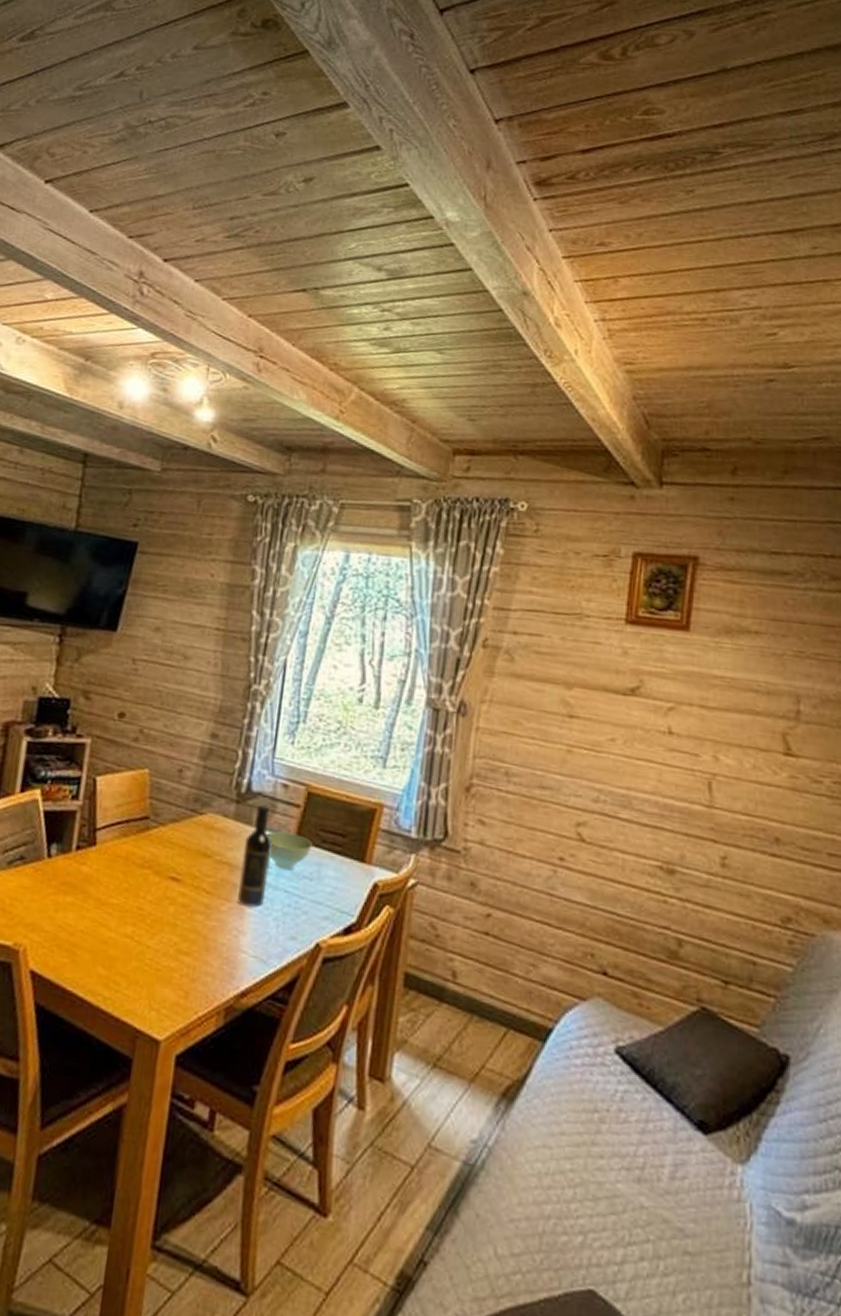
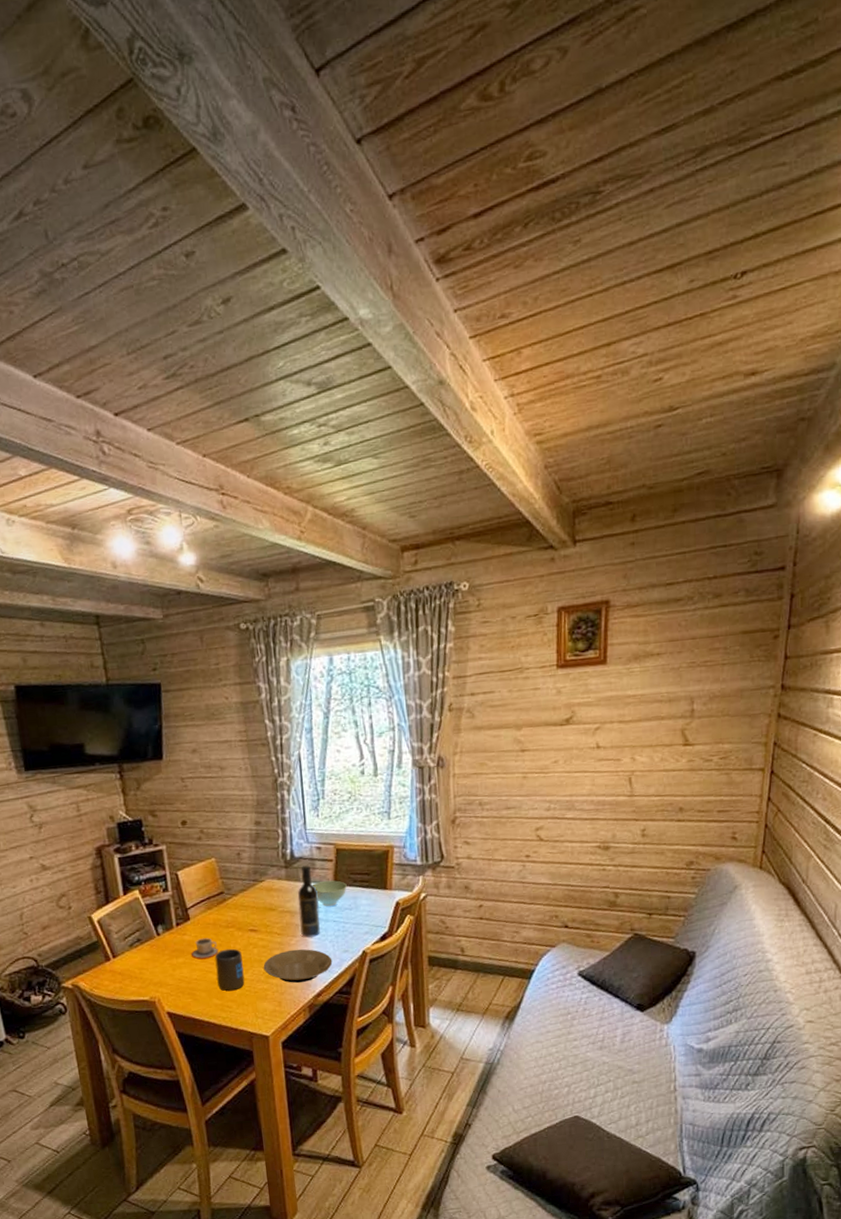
cup: none [85,874,123,904] -> present [191,938,219,959]
mug: none [109,896,152,960] -> present [214,948,245,991]
plate: none [176,918,272,971] -> present [263,949,333,983]

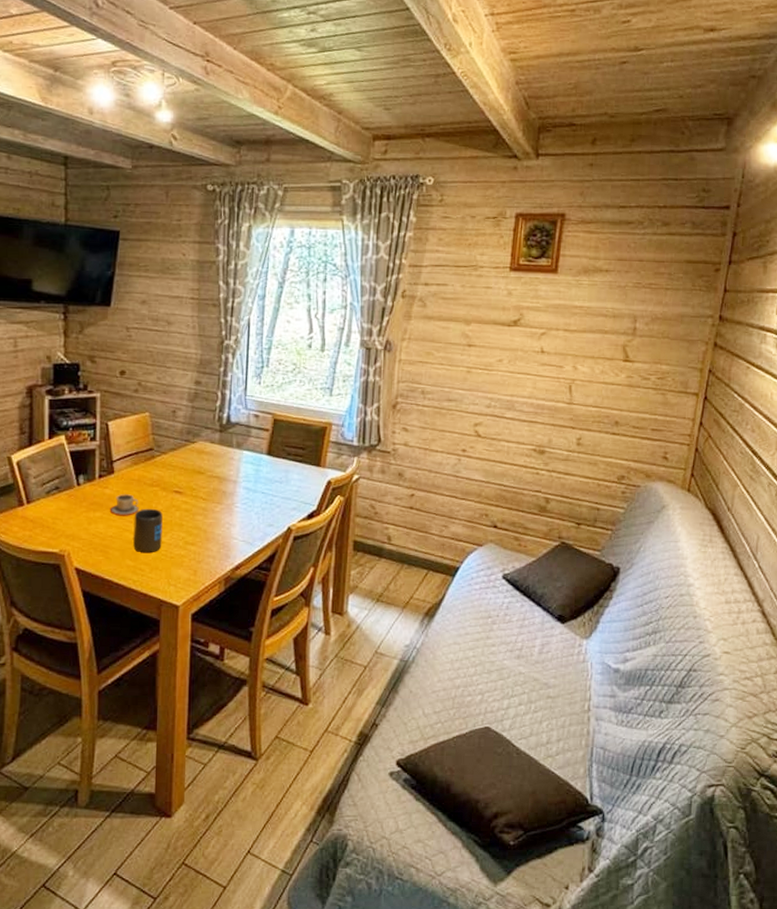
plate: present [263,949,333,983] -> none [183,517,256,553]
wine bottle: present [297,865,321,938] -> none [226,432,250,506]
bowl: present [312,880,347,907] -> none [245,450,280,478]

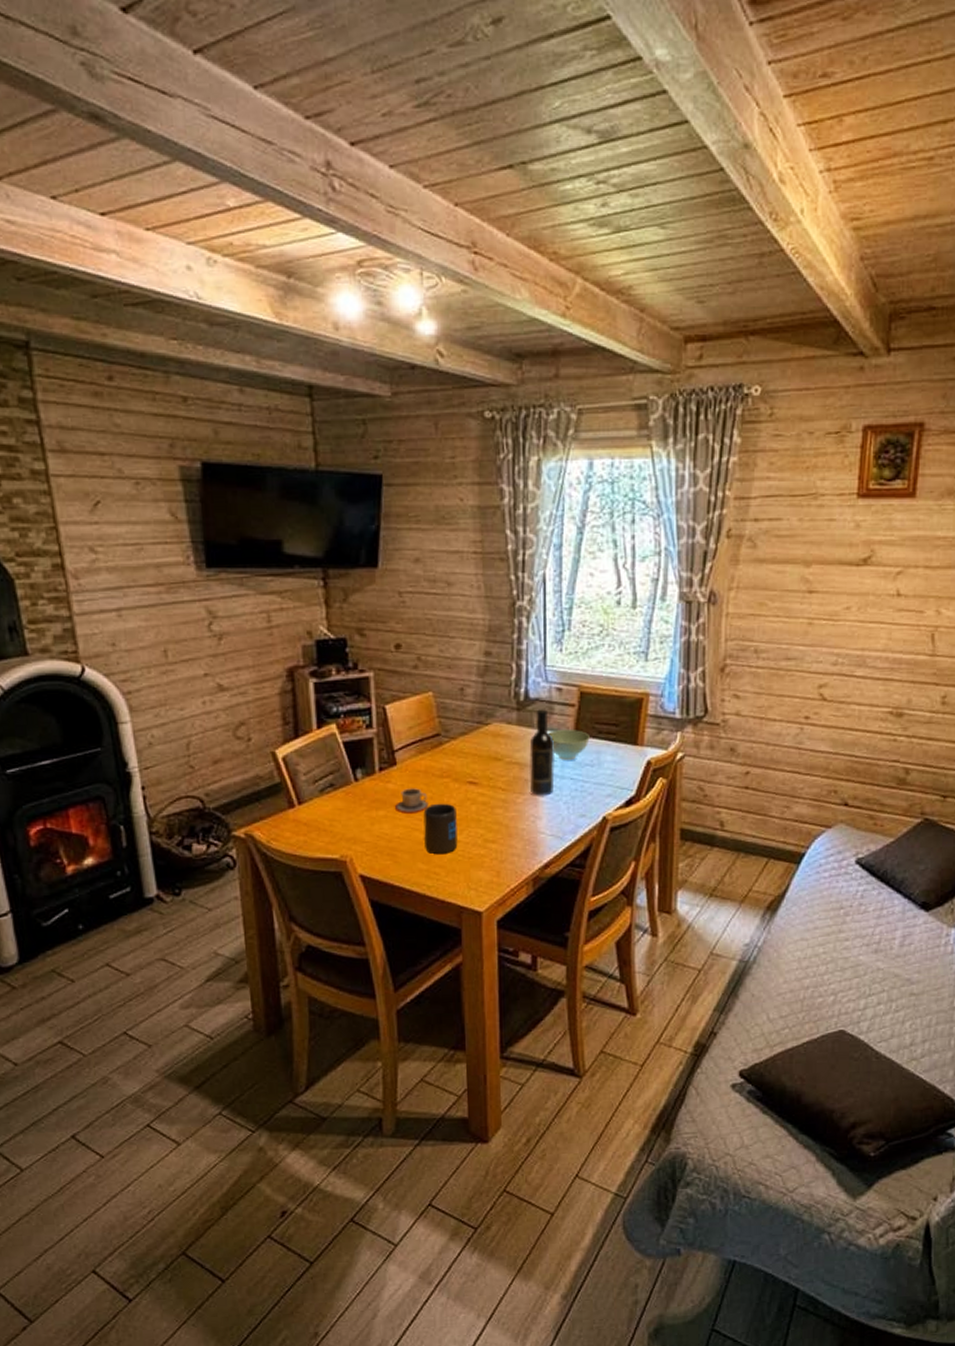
wine bottle: none [226,432,250,506] -> present [529,709,556,796]
bowl: none [245,450,280,478] -> present [548,730,590,761]

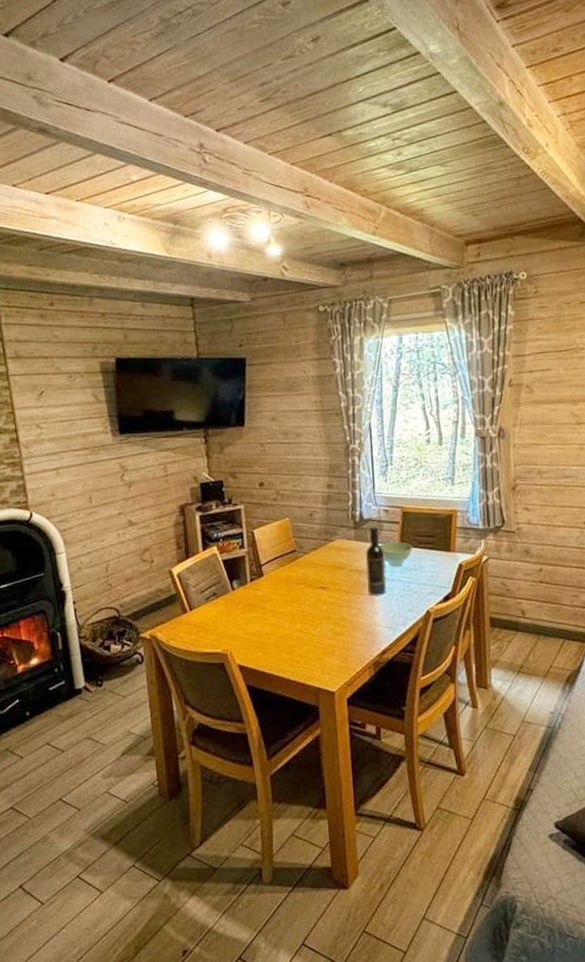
cup: present [395,788,429,812] -> none [264,594,289,614]
mug: present [423,803,458,854] -> none [285,604,313,646]

